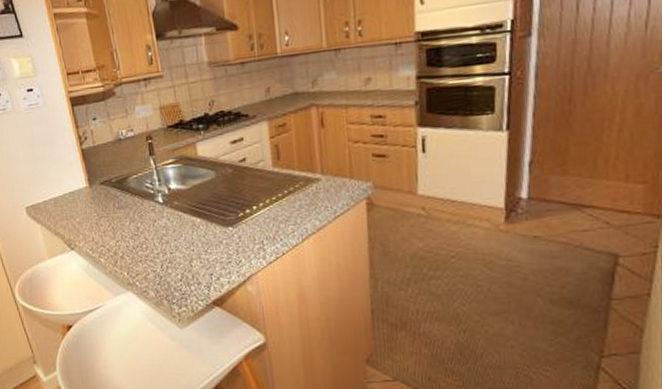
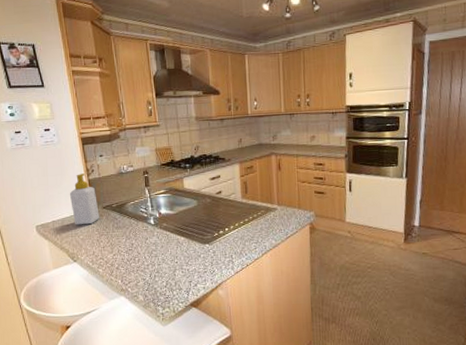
soap bottle: none [60,142,97,206] -> present [69,173,99,225]

